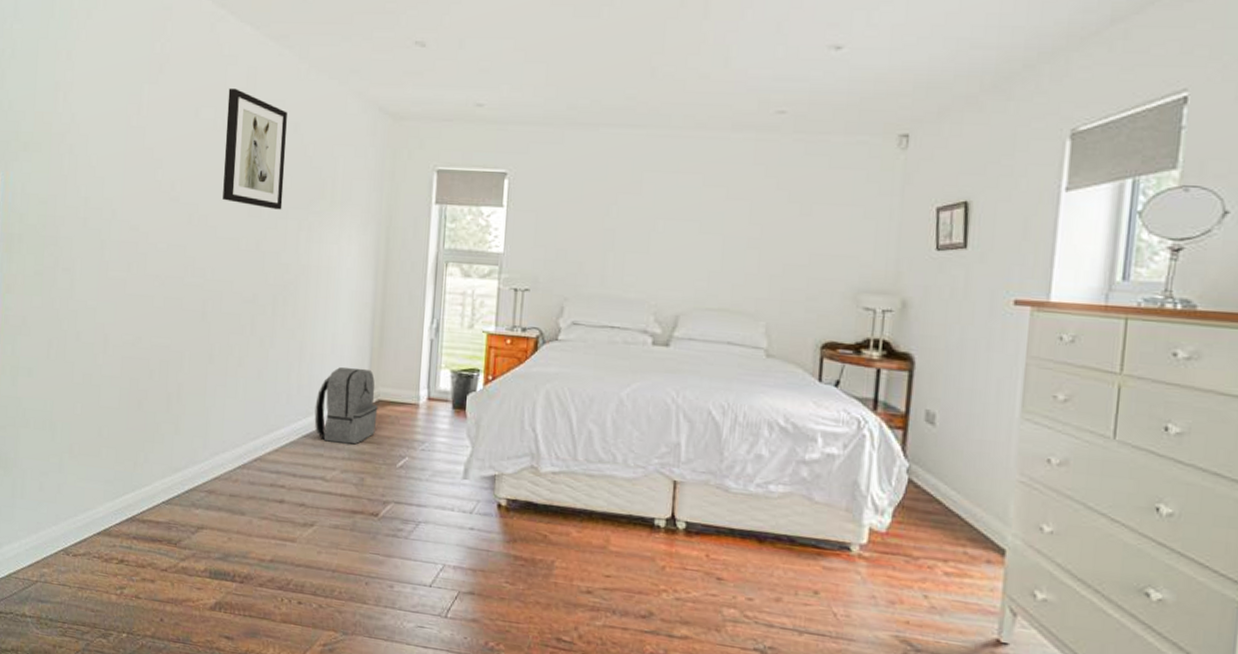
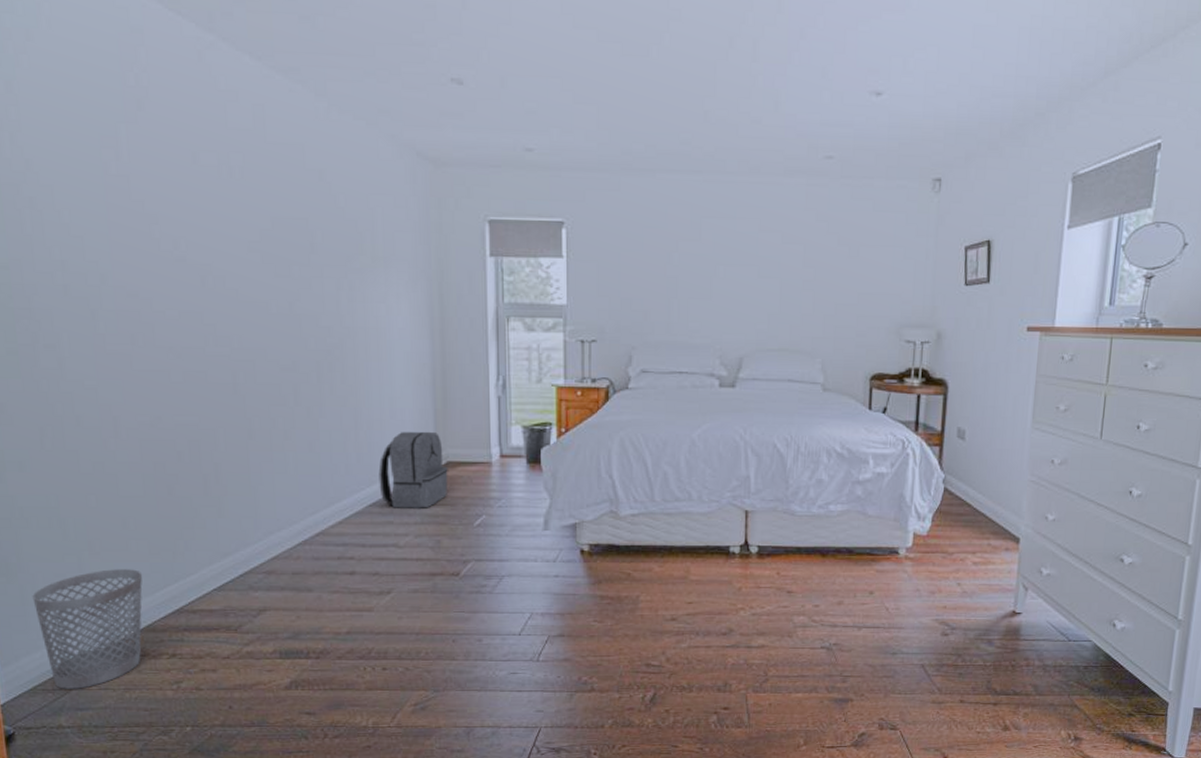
wastebasket: none [20,472,107,582] -> present [32,569,143,689]
wall art: present [223,88,287,210] -> none [231,129,315,268]

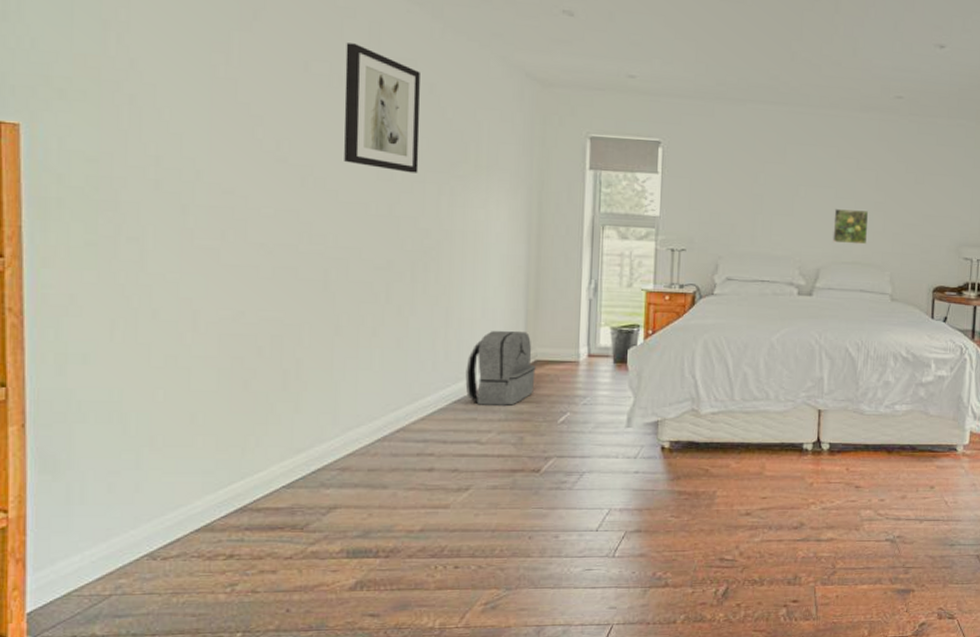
wastebasket: present [32,569,143,689] -> none [79,466,205,595]
wall art: none [231,129,315,268] -> present [344,43,420,173]
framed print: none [756,288,796,329] -> present [832,208,869,245]

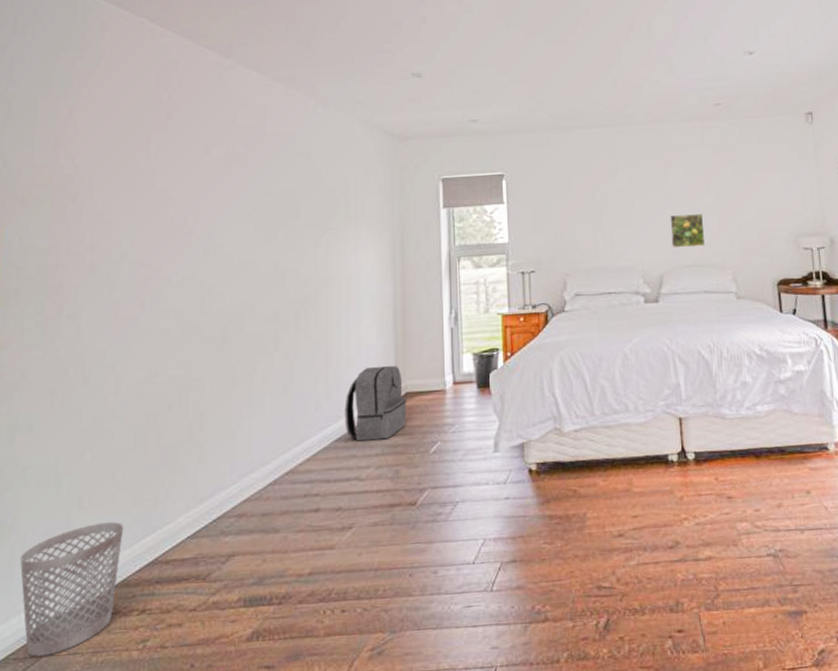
wastebasket: none [79,466,205,595] -> present [20,522,123,657]
wall art: present [344,43,420,173] -> none [237,127,299,231]

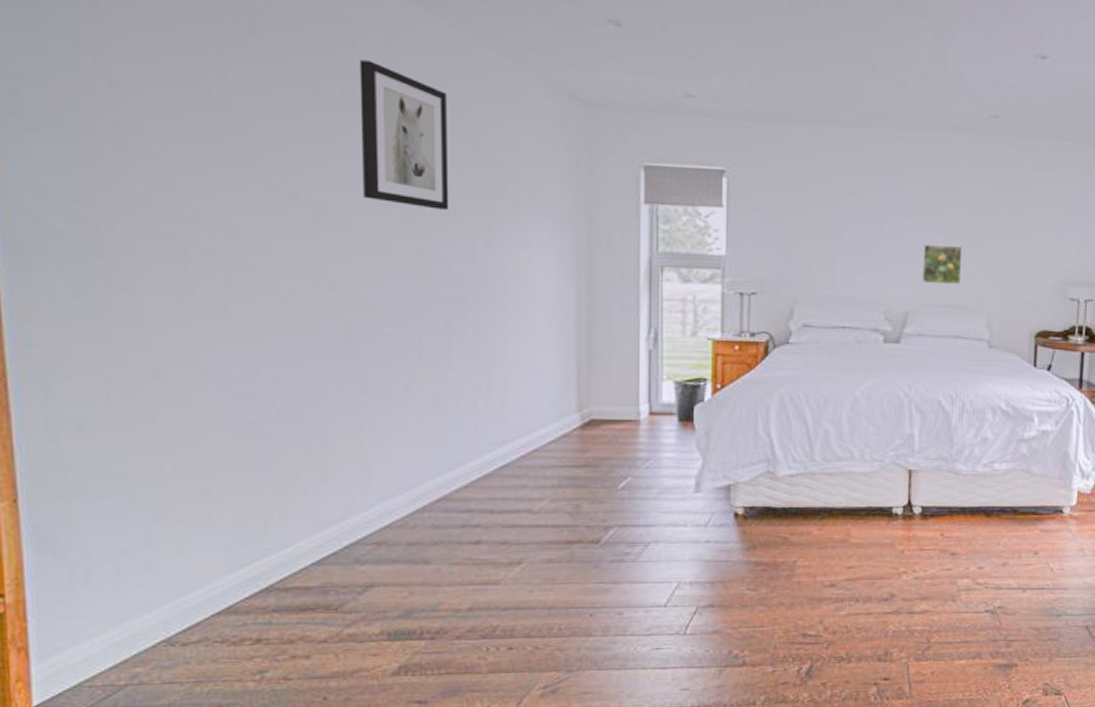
wastebasket: present [20,522,123,657] -> none [84,542,225,685]
wall art: none [237,127,299,231] -> present [359,60,449,210]
backpack: present [345,365,407,442] -> none [512,386,591,470]

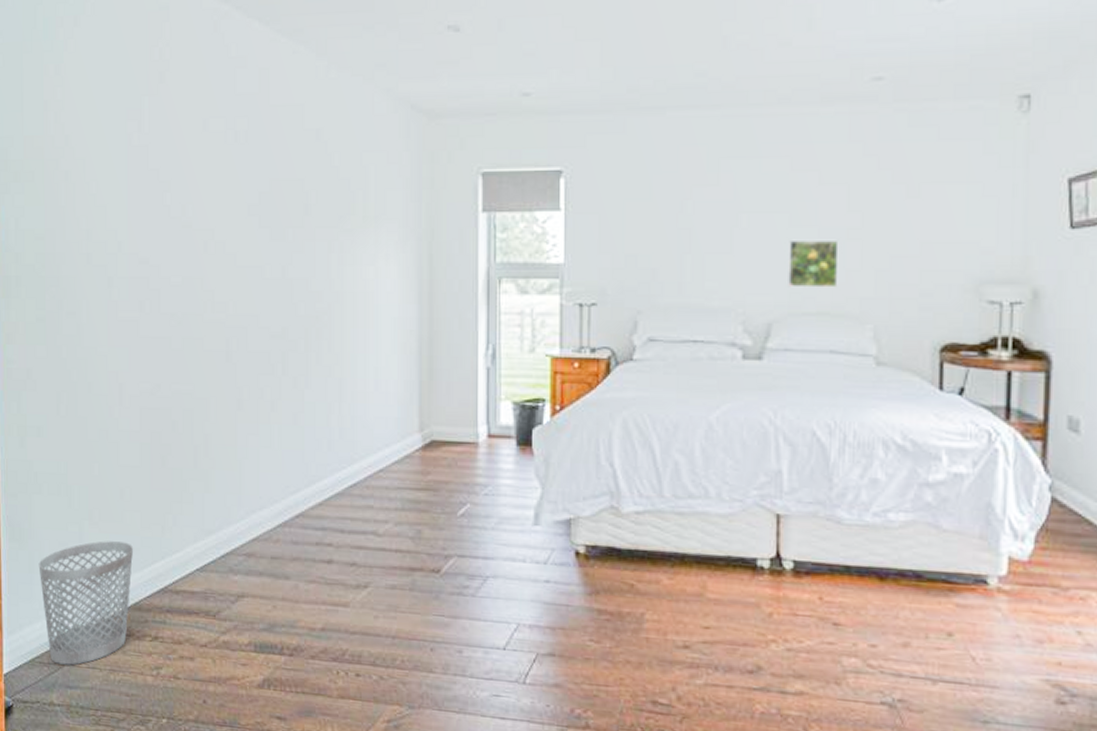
wastebasket: none [84,542,225,685] -> present [38,541,133,665]
wall art: present [359,60,449,210] -> none [239,94,309,230]

